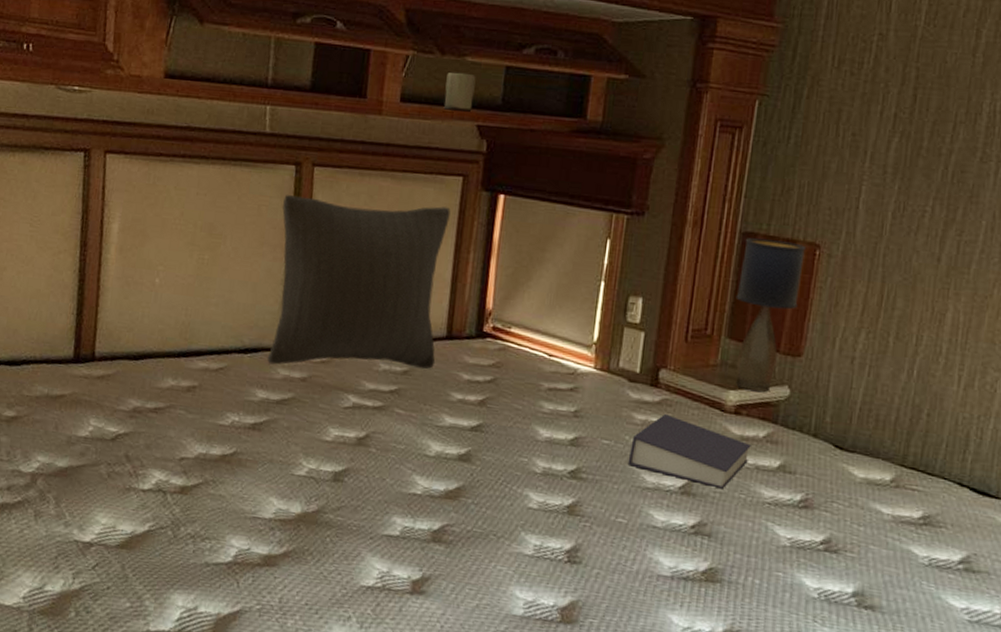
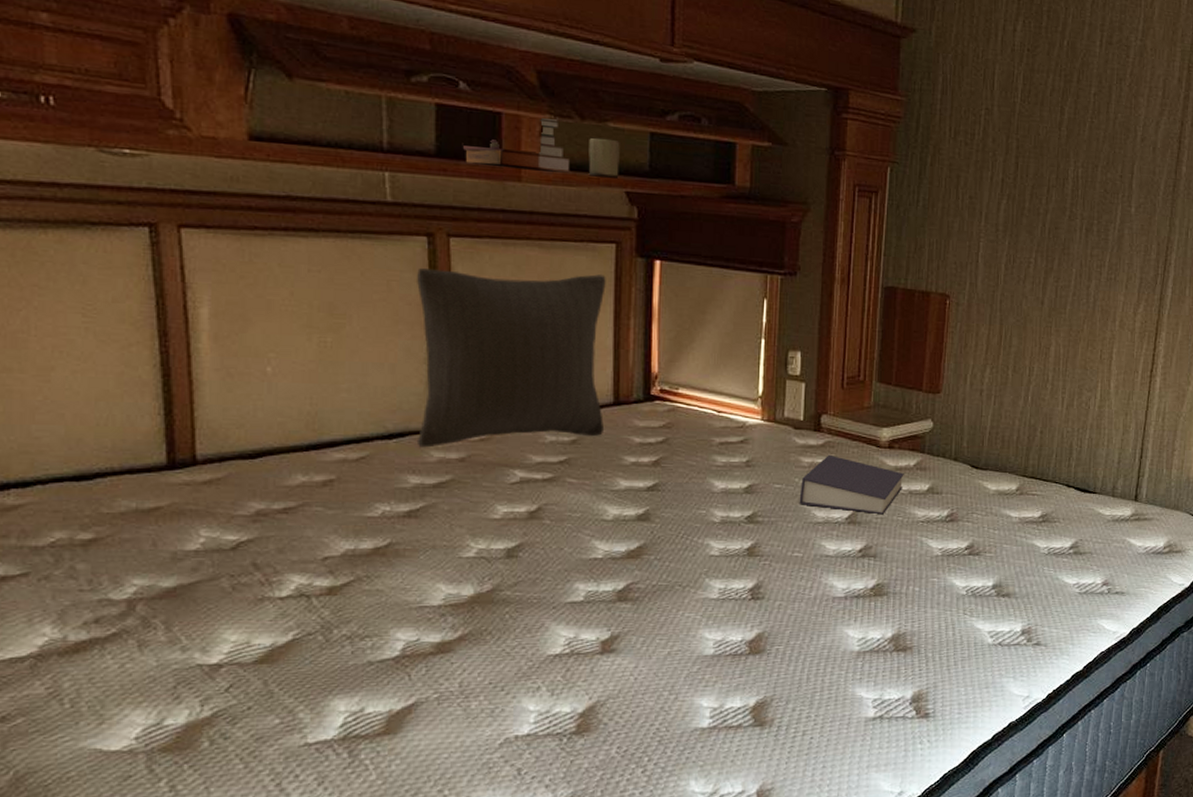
books: none [334,52,428,107] -> present [463,117,571,173]
table lamp: present [736,238,807,392] -> none [882,291,939,427]

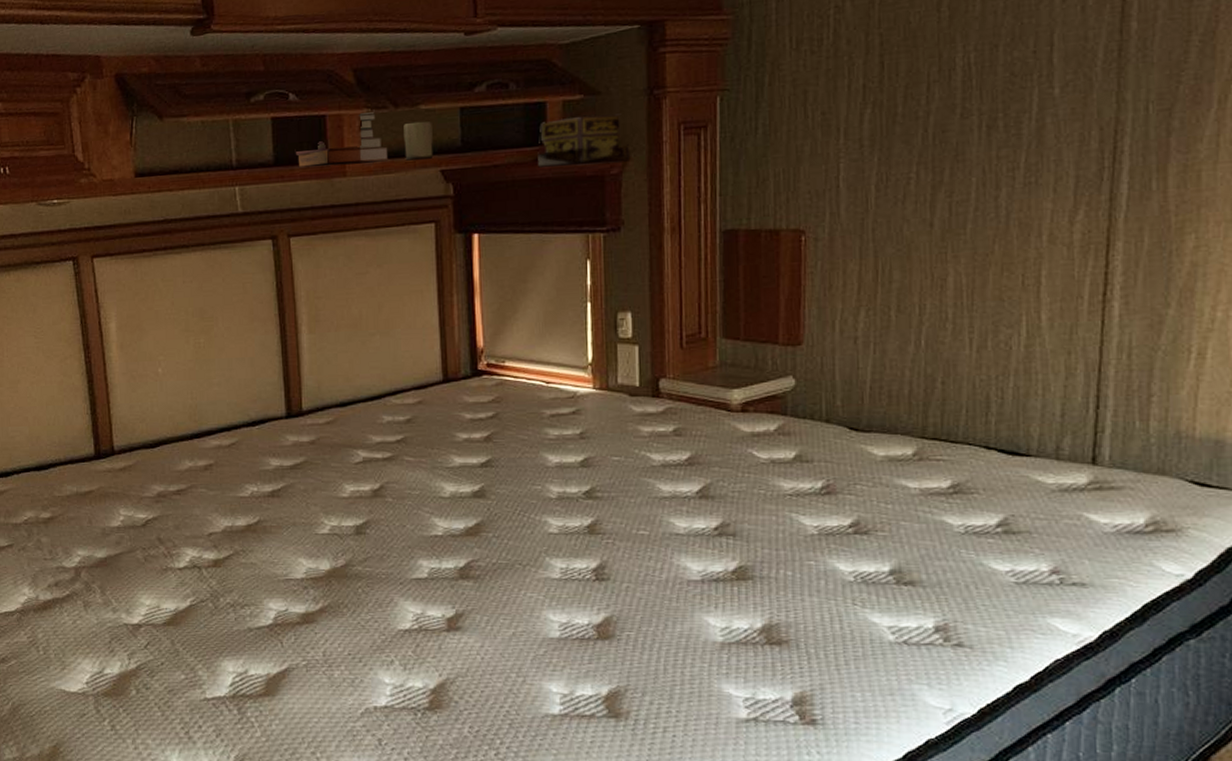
pillow: present [416,268,606,448] -> none [266,255,436,433]
decorative box: none [724,161,810,213] -> present [538,114,631,168]
book: present [799,454,904,515] -> none [641,422,763,488]

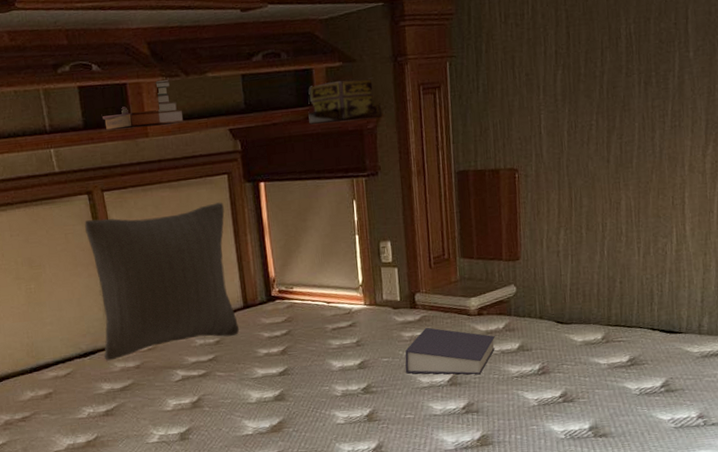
pillow: none [266,255,436,433] -> present [85,202,240,361]
candle: present [404,121,434,161] -> none [194,87,222,122]
book: none [641,422,763,488] -> present [405,327,495,375]

